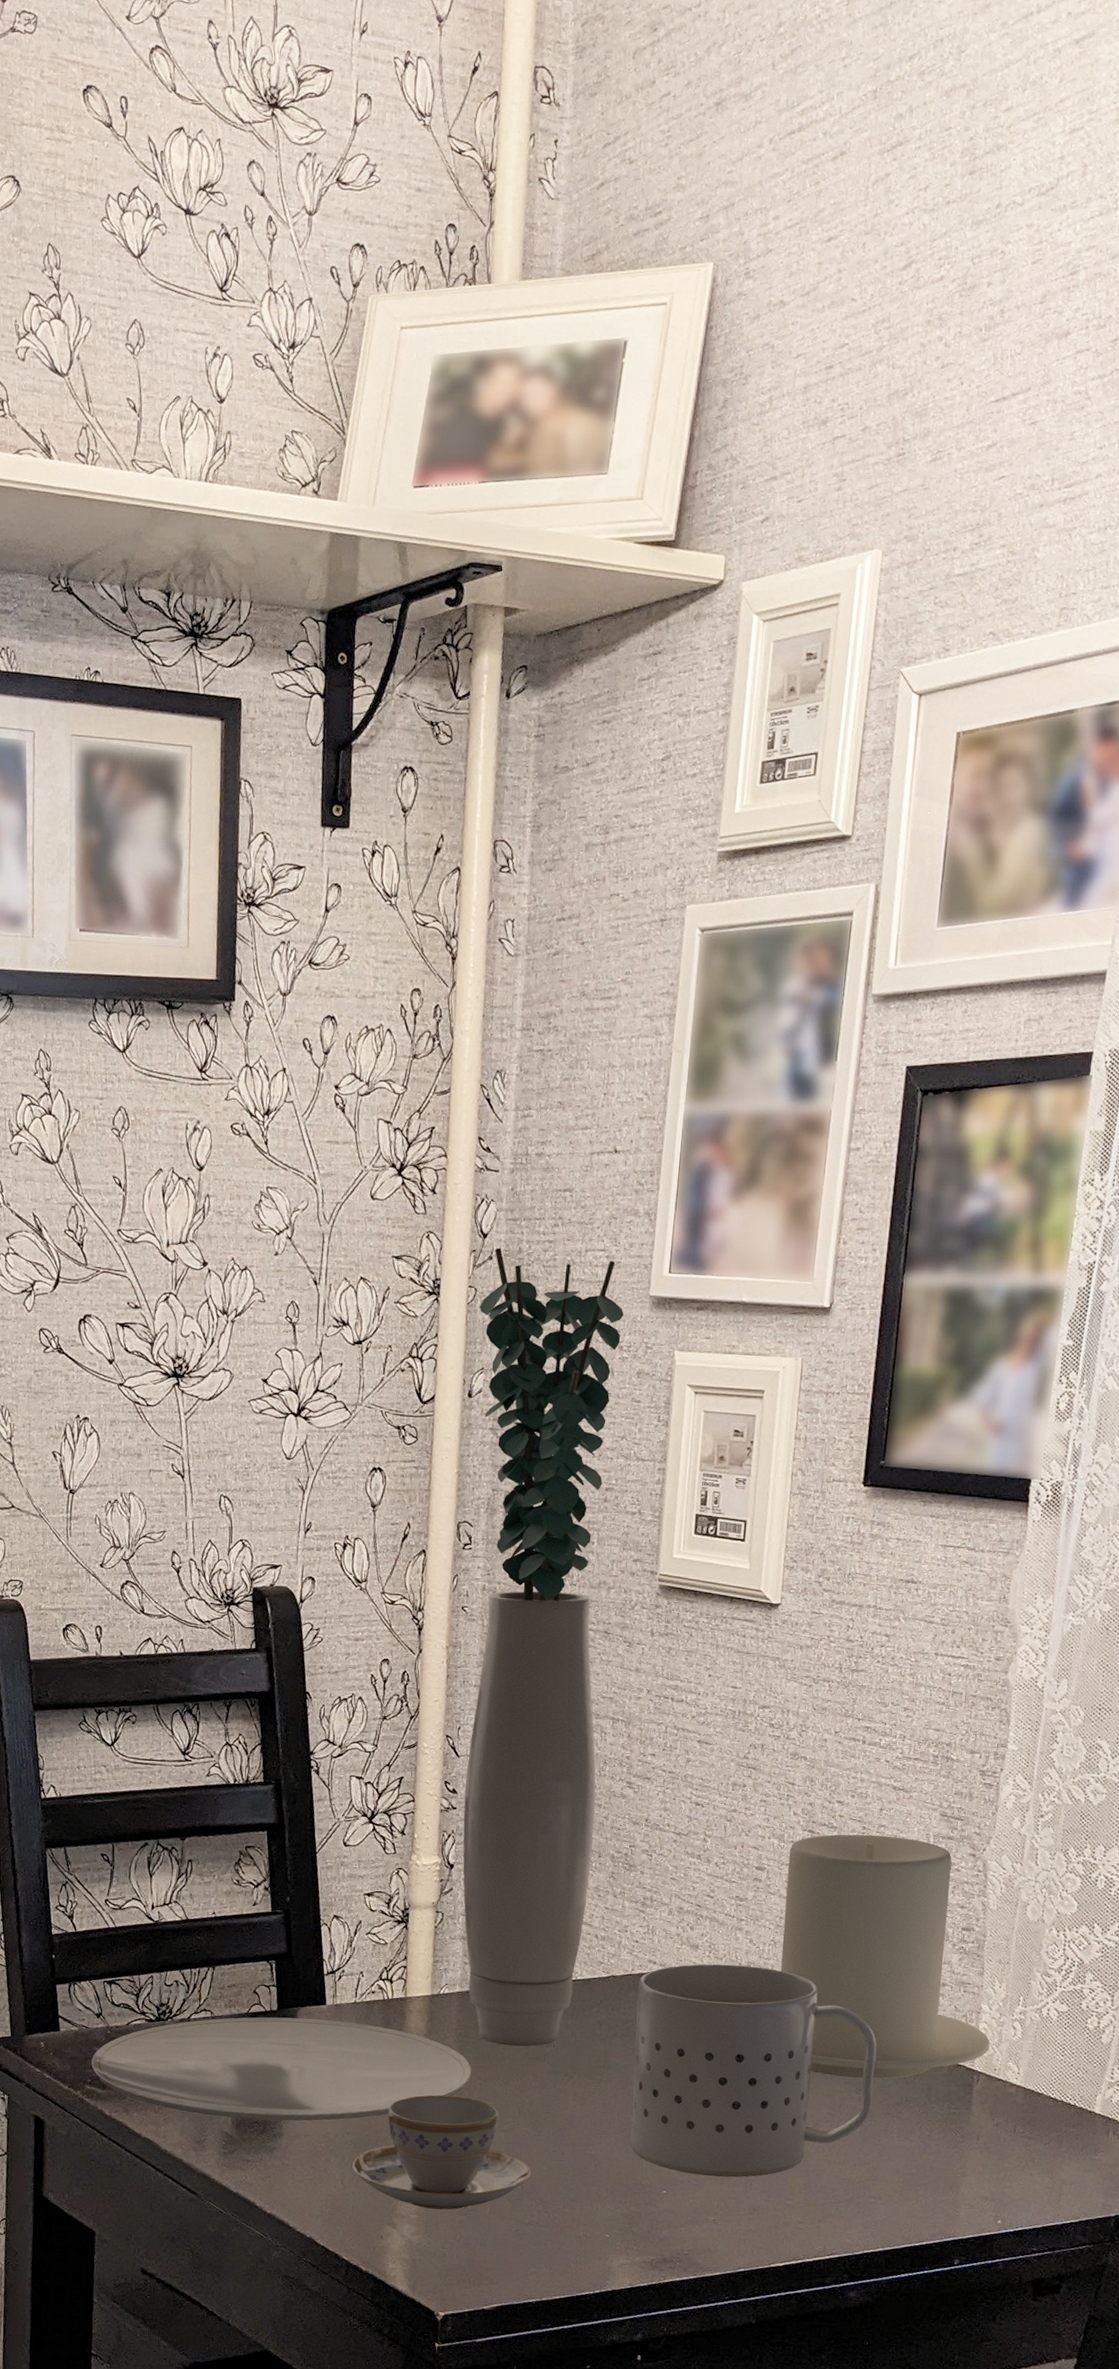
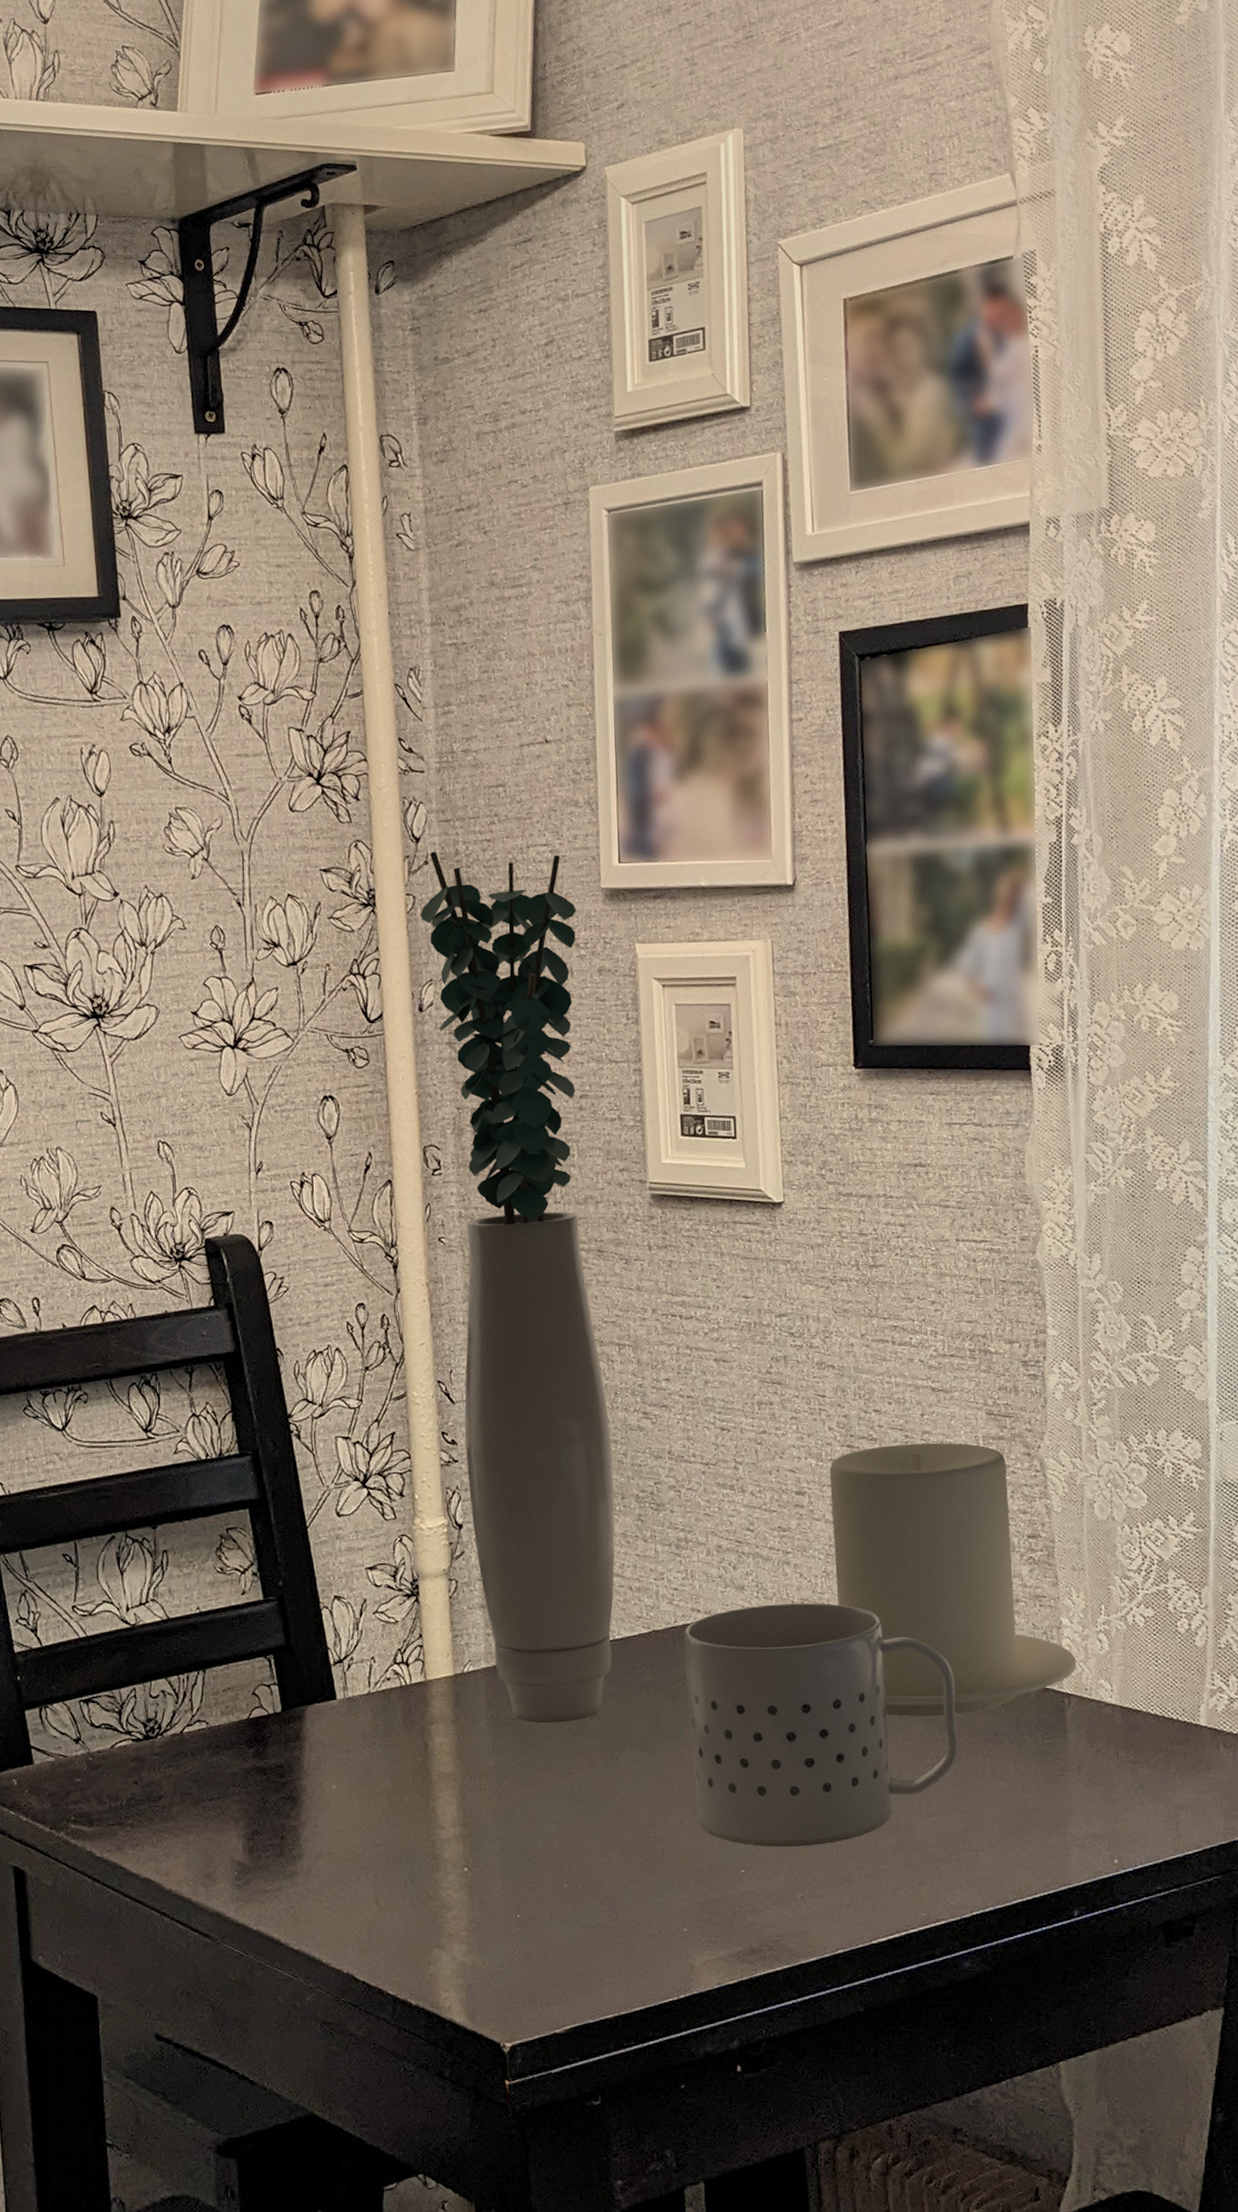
plate: present [91,2017,472,2121] -> none [74,1716,510,1843]
teacup: present [351,2095,531,2210] -> none [386,1787,591,1923]

